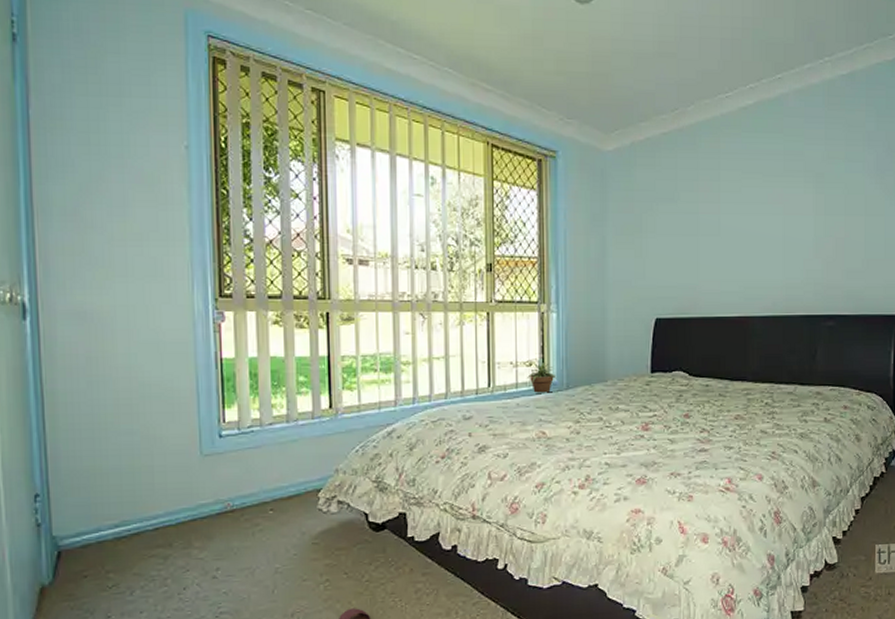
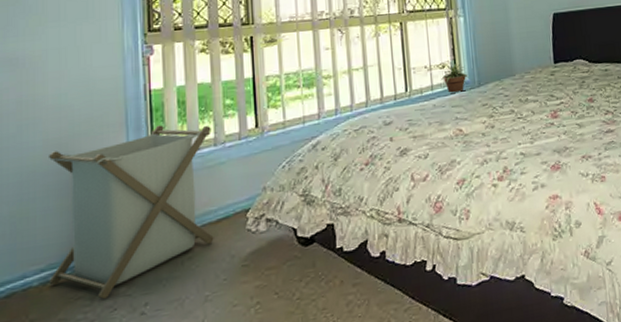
laundry basket: none [118,395,285,559] -> present [47,125,214,299]

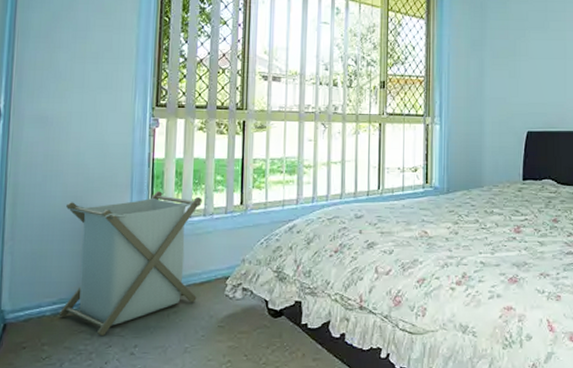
potted plant: present [441,64,469,93] -> none [412,169,438,196]

